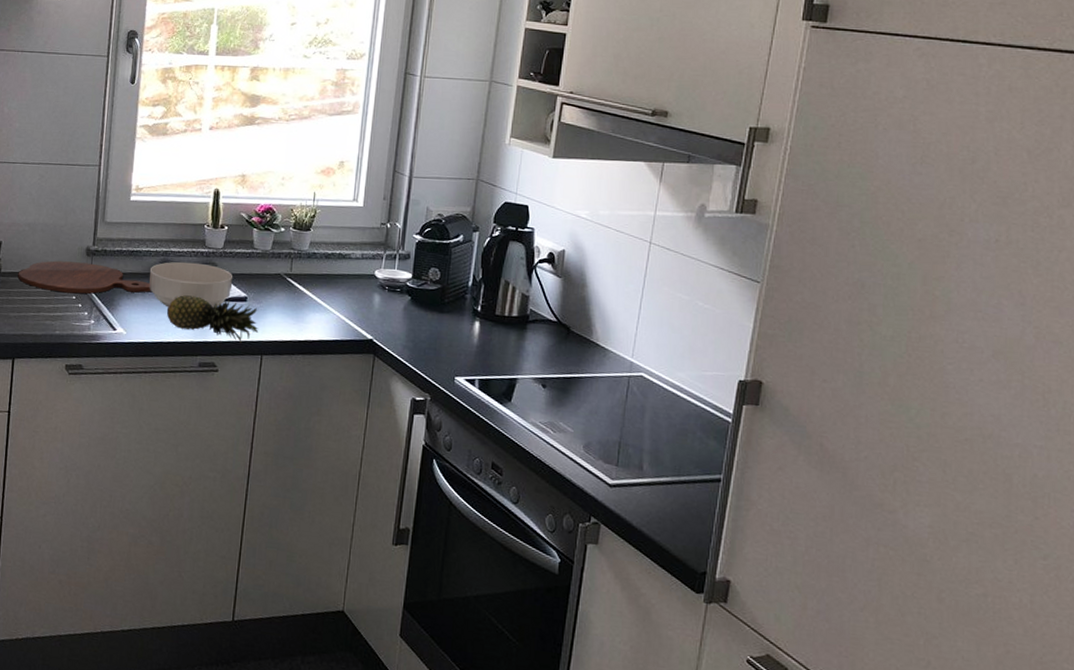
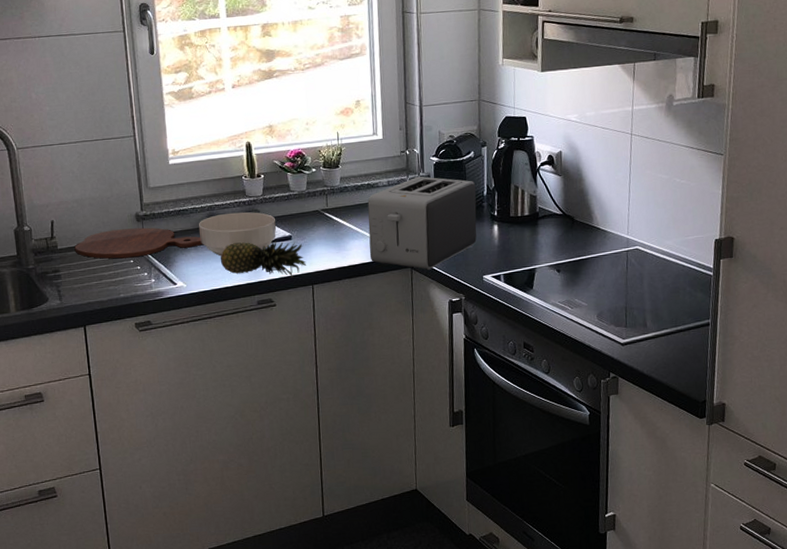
toaster: none [329,253,461,360] -> present [367,176,477,270]

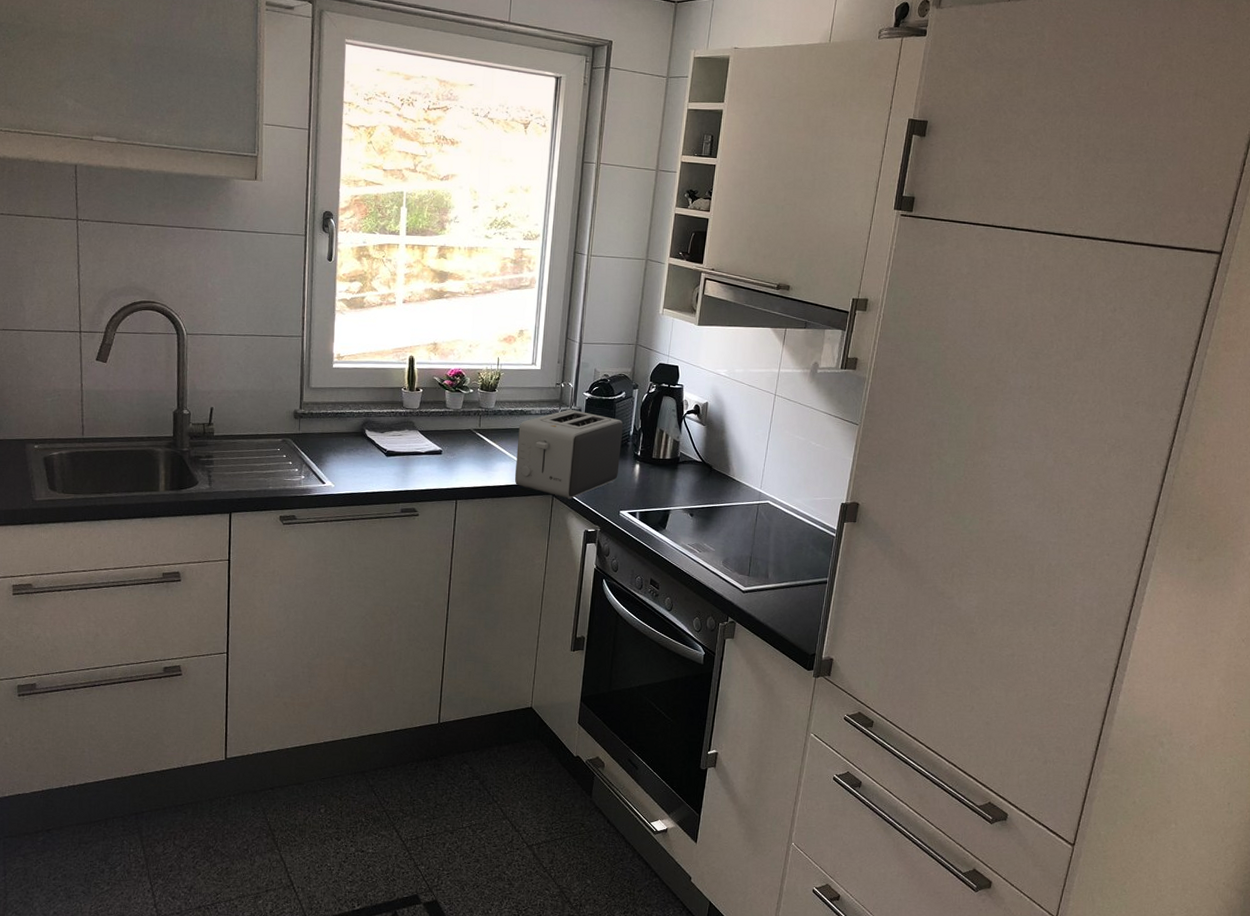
cutting board: present [74,227,203,259] -> none [230,423,356,453]
bowl: present [198,211,277,257] -> none [353,421,429,462]
fruit: present [221,241,307,277] -> none [371,451,453,490]

